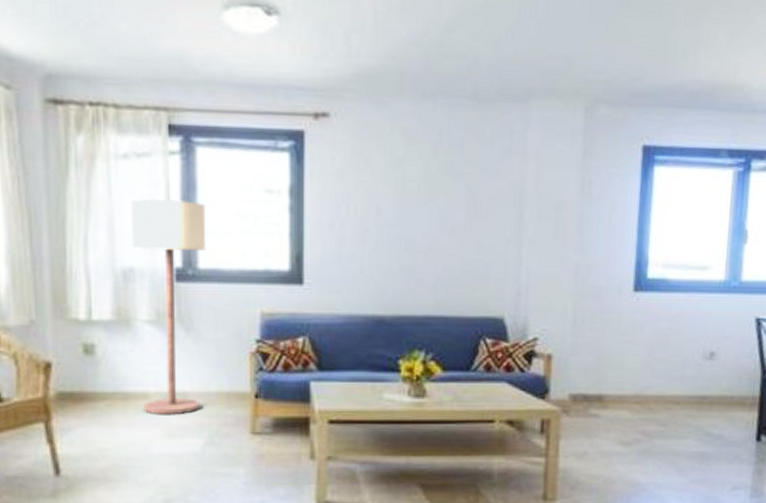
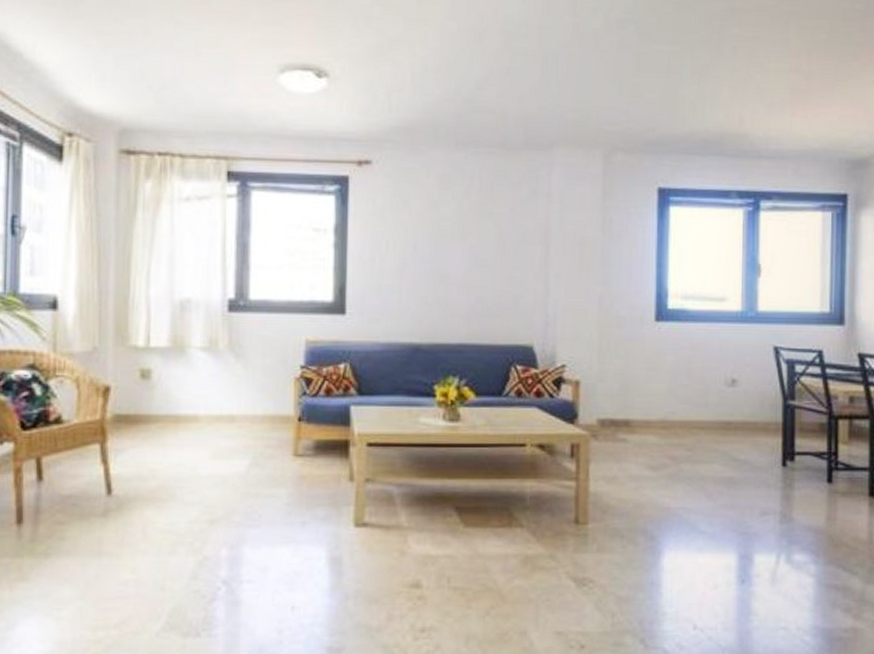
floor lamp: present [130,198,205,415] -> none [189,236,257,437]

